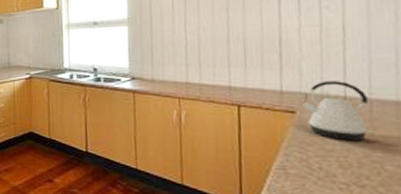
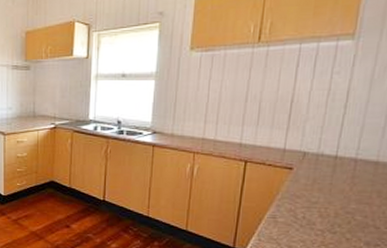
kettle: present [301,81,374,140] -> none [298,142,355,194]

